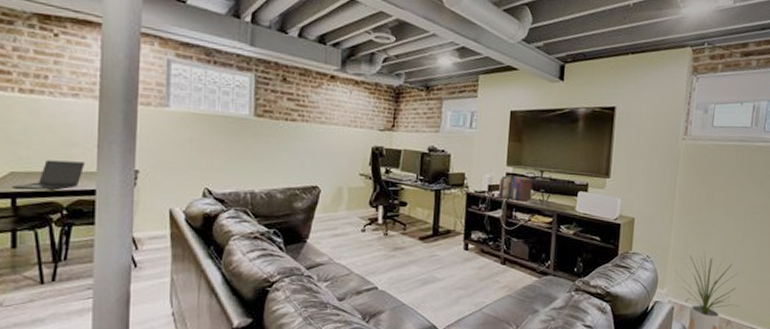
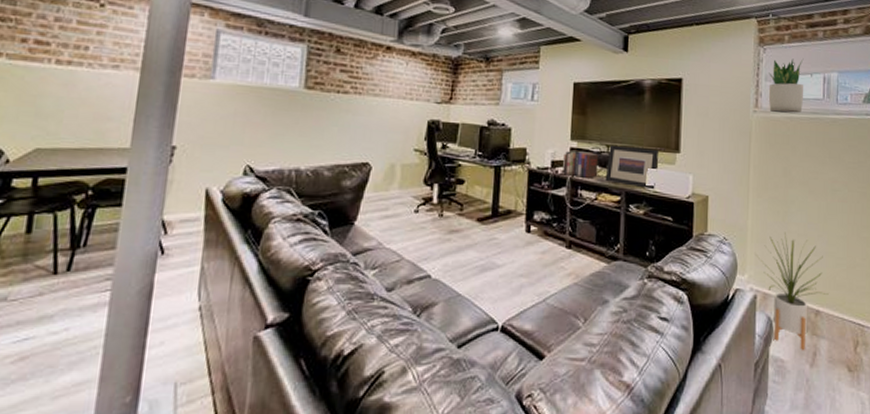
laptop: present [11,160,86,191] -> none [34,135,119,169]
picture frame: none [538,170,591,212] -> present [605,145,660,190]
planter: none [698,87,735,141] -> present [769,58,804,114]

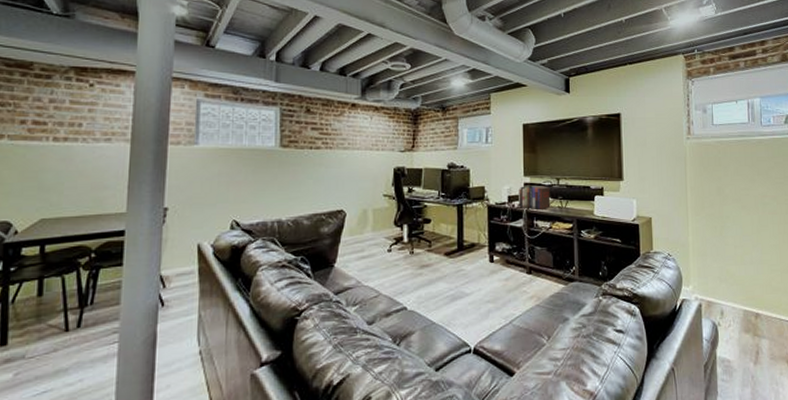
picture frame: present [605,145,660,190] -> none [557,178,605,216]
house plant: present [756,232,829,351] -> none [698,245,766,351]
planter: present [769,58,804,114] -> none [698,87,731,137]

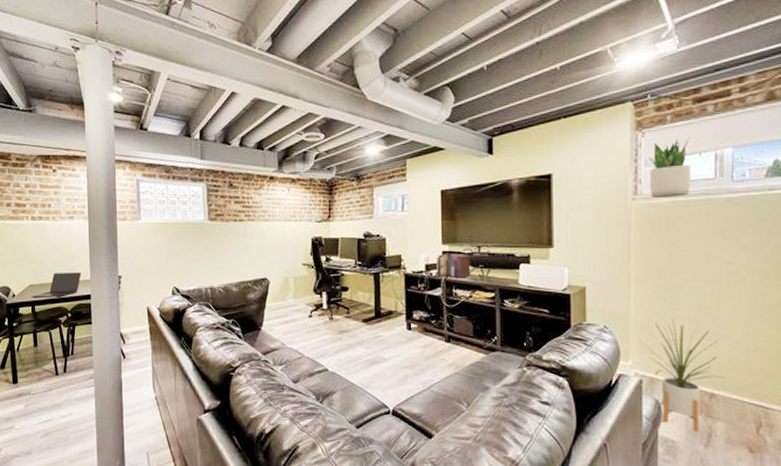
laptop: none [41,204,116,235] -> present [31,272,82,298]
planter: none [698,87,731,137] -> present [649,137,692,197]
house plant: none [698,245,766,351] -> present [640,318,725,433]

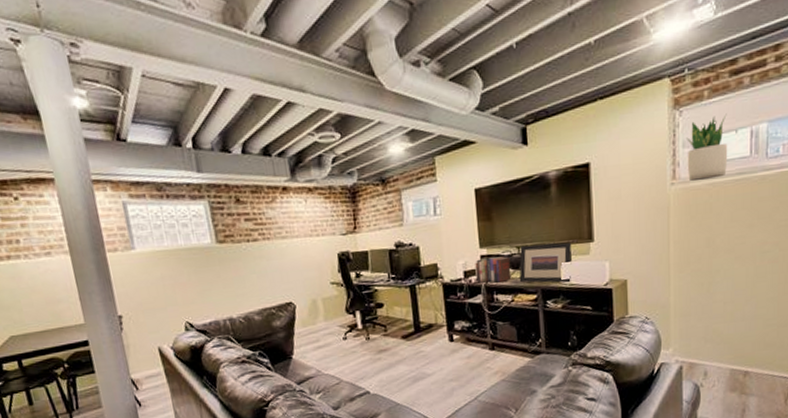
laptop: present [31,272,82,298] -> none [14,316,73,351]
picture frame: none [478,245,532,285] -> present [519,242,572,283]
house plant: present [640,318,725,433] -> none [680,302,758,410]

